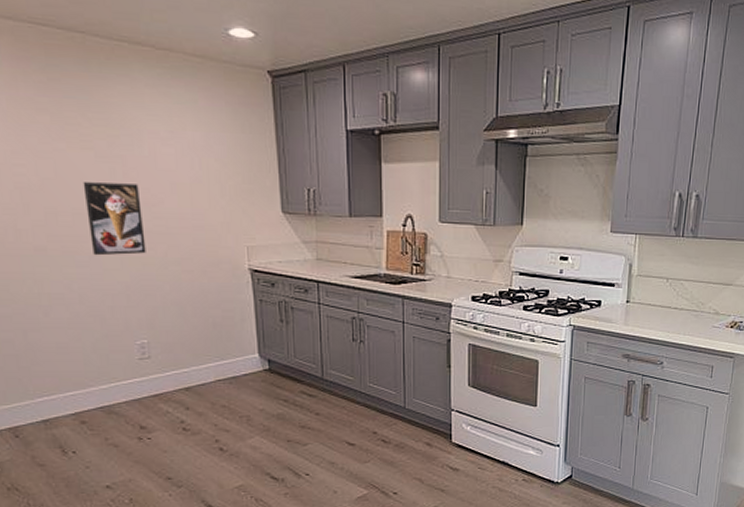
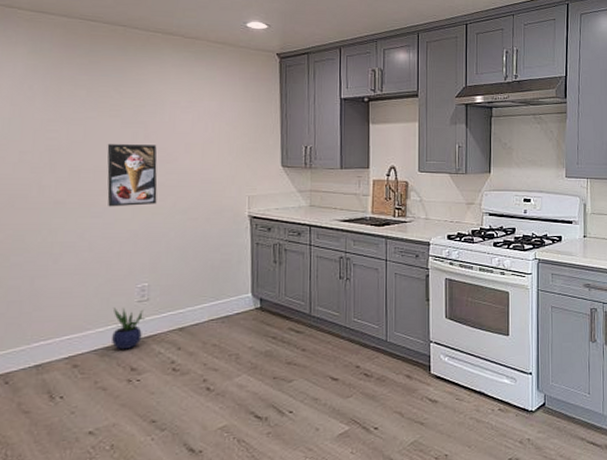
potted plant: none [115,364,148,408] -> present [112,307,144,350]

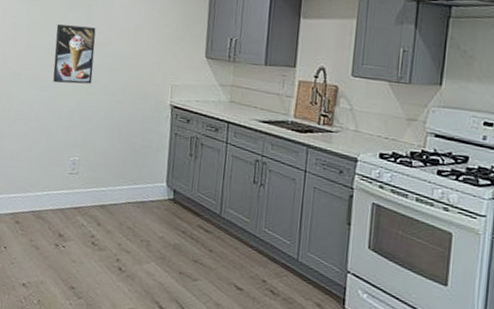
potted plant: present [112,307,144,350] -> none [46,175,73,216]

